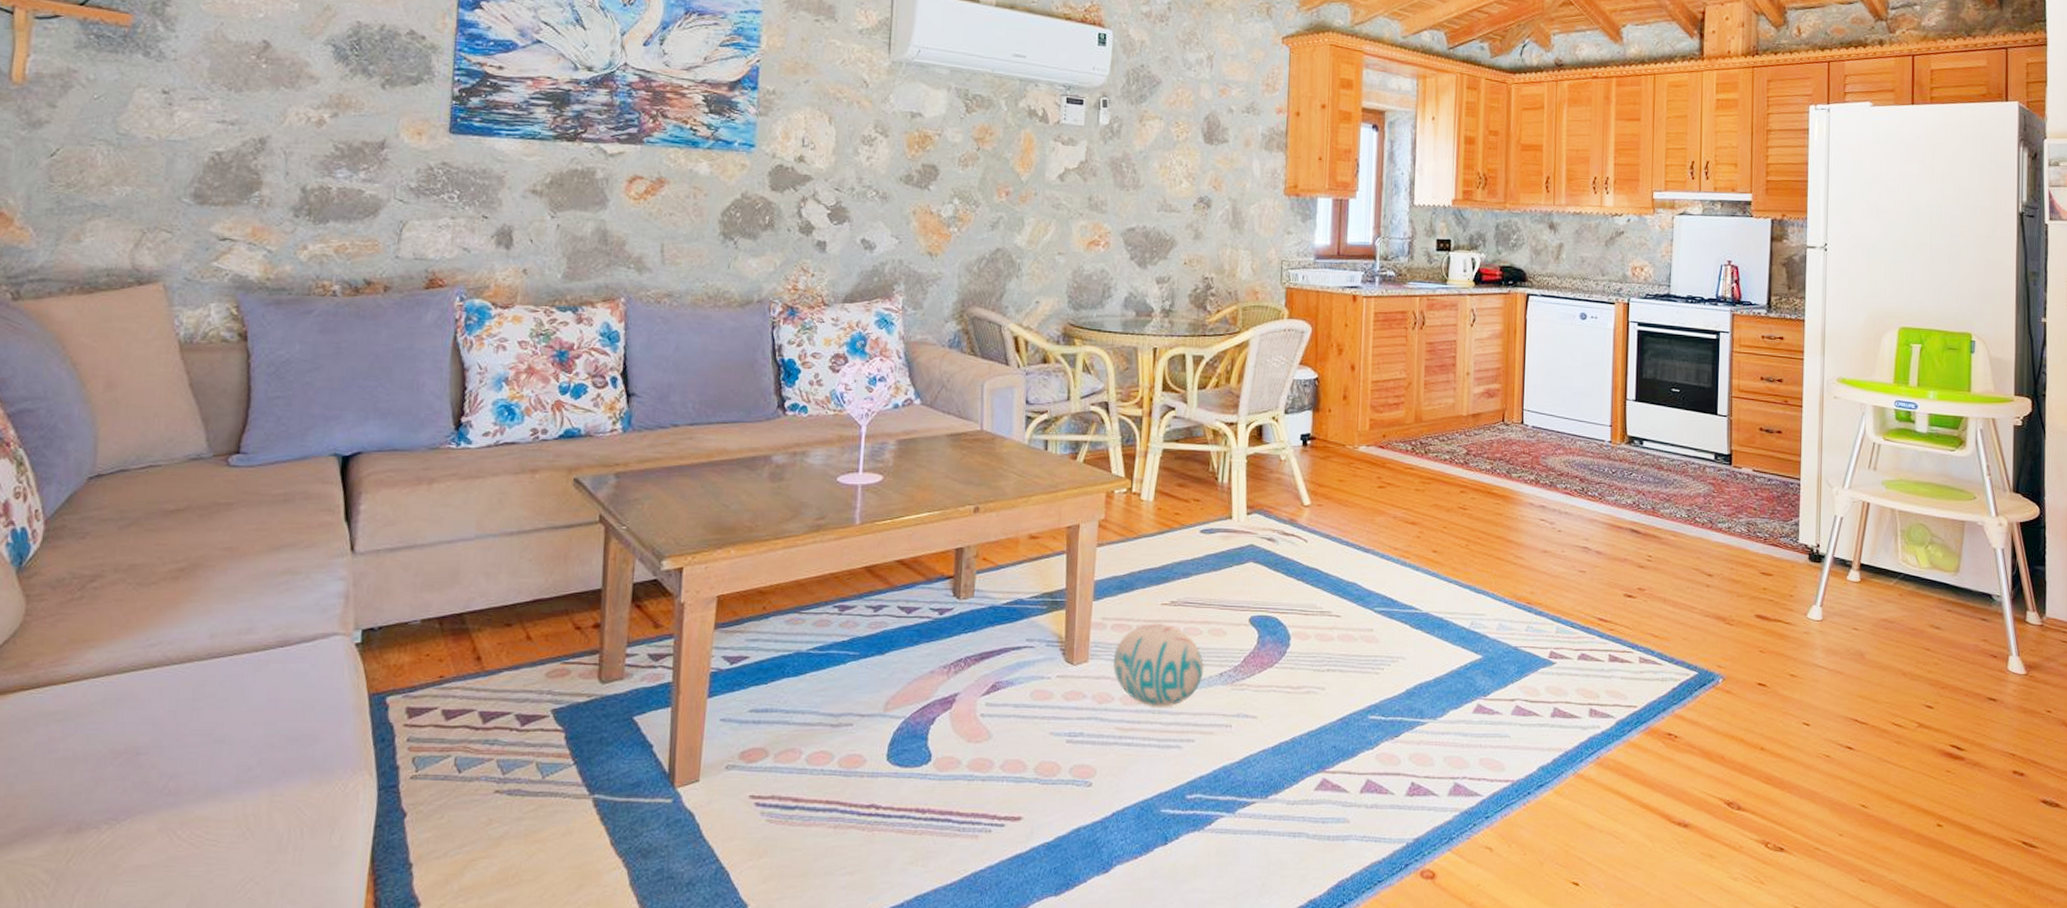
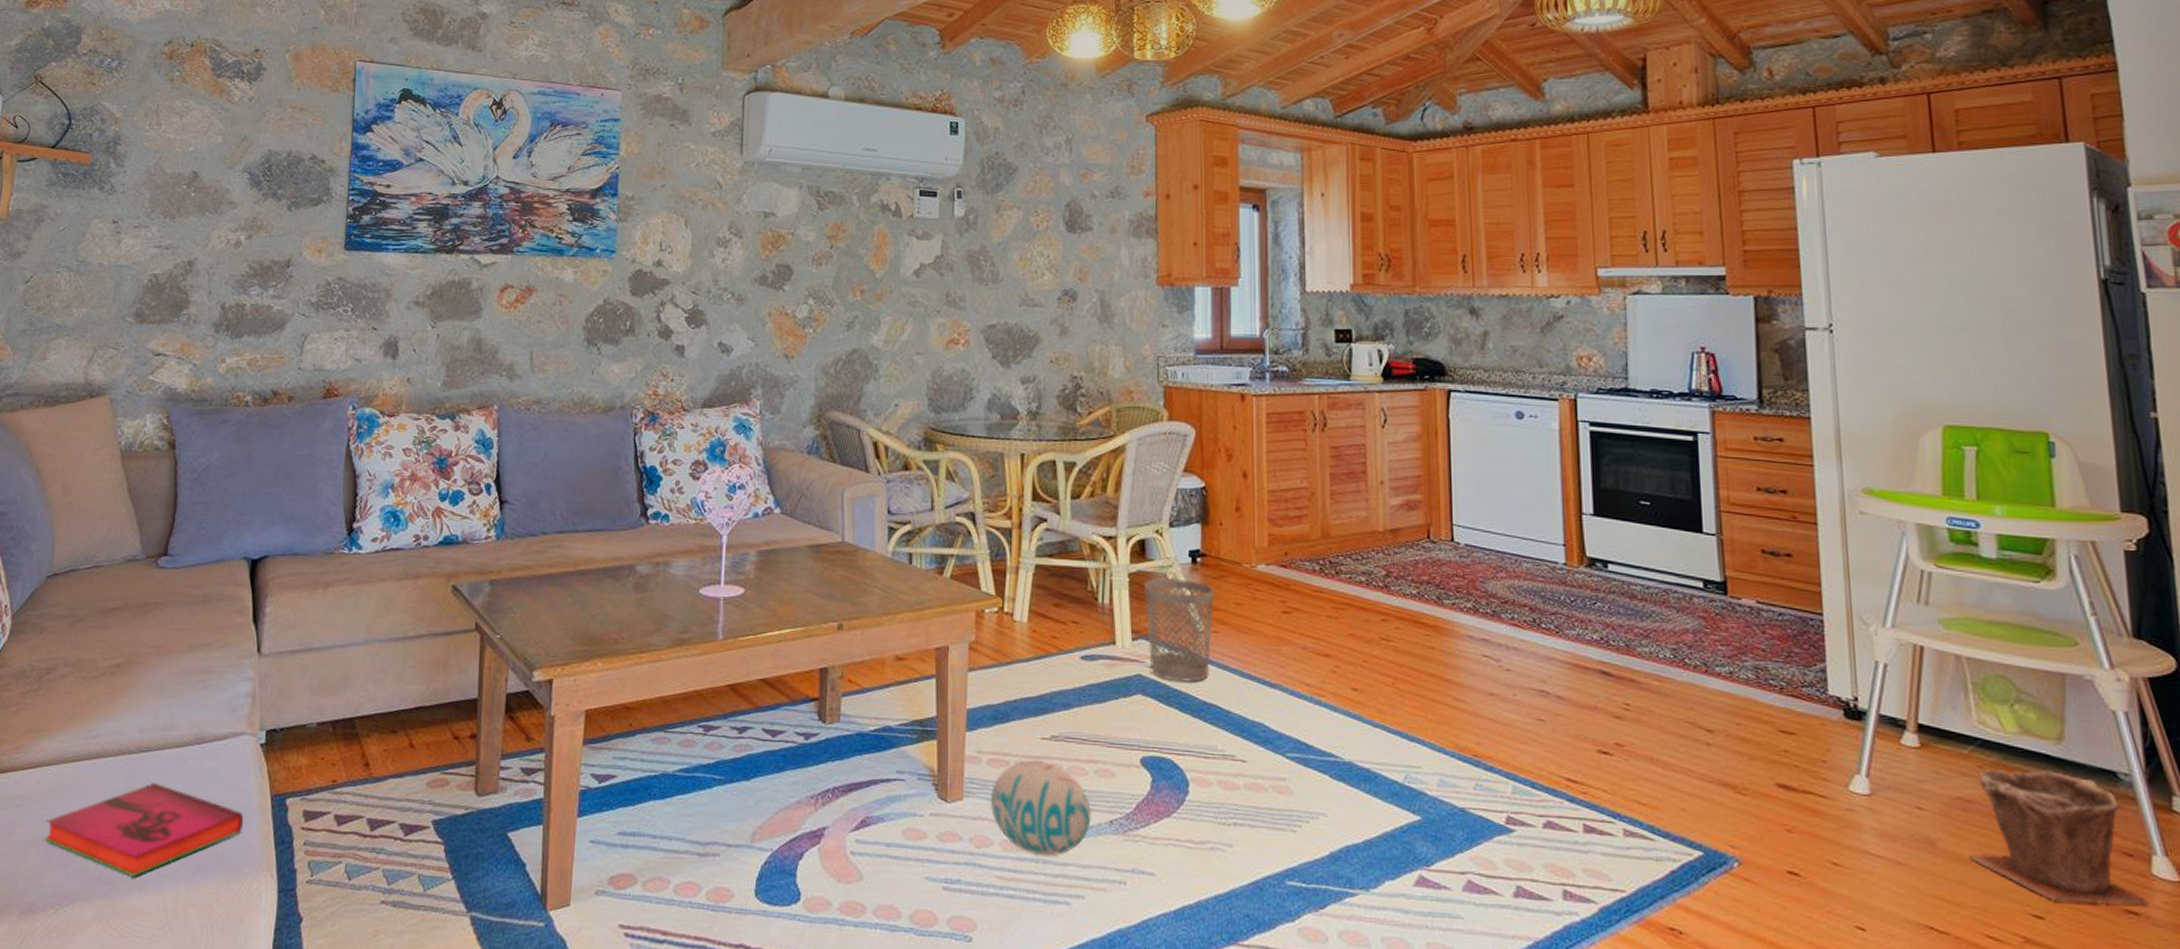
hardback book: none [94,688,337,787] -> present [45,782,244,878]
wastebasket: none [1259,459,1321,550] -> present [1145,578,1214,682]
plant pot: none [1887,596,2004,695] -> present [1969,769,2149,906]

